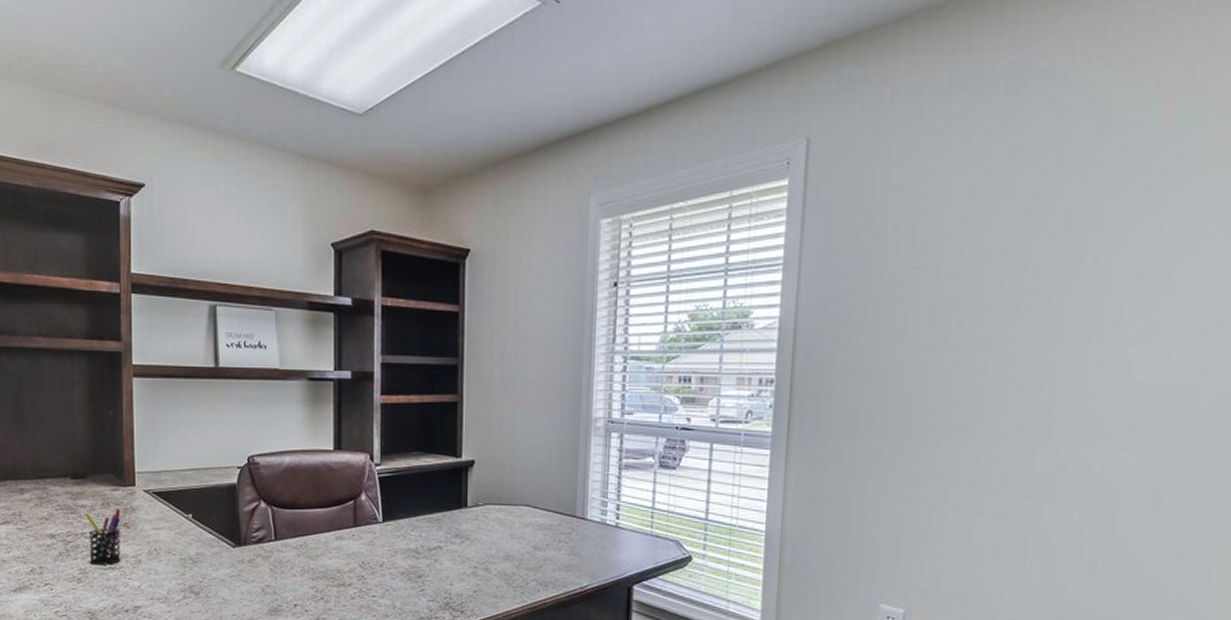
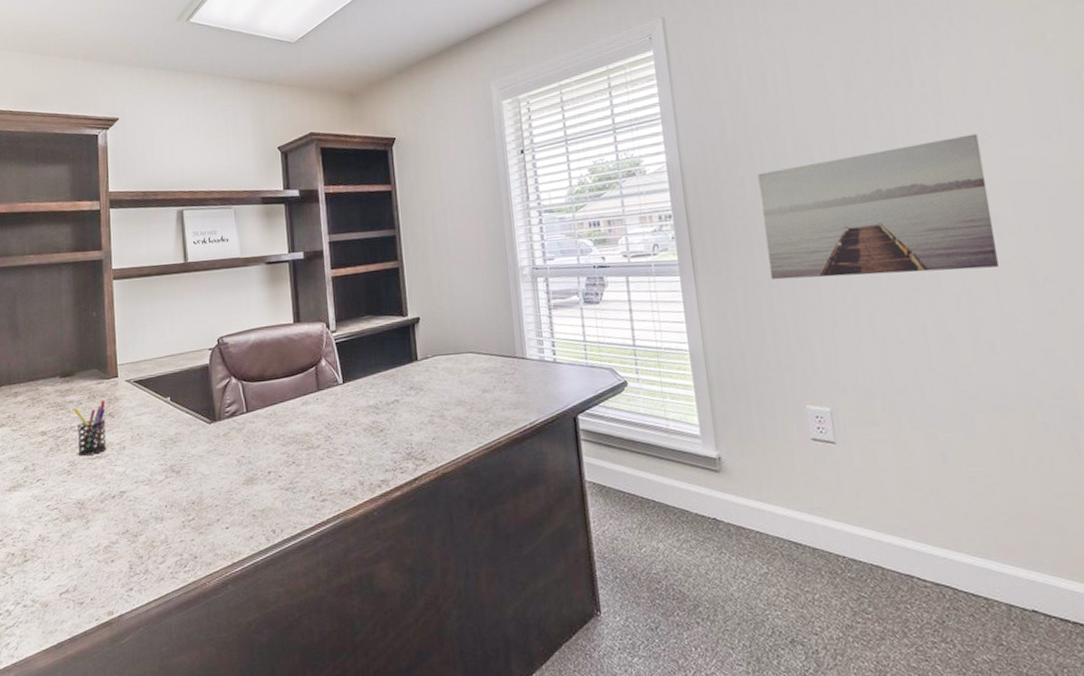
wall art: none [871,327,1142,482] -> present [757,134,998,280]

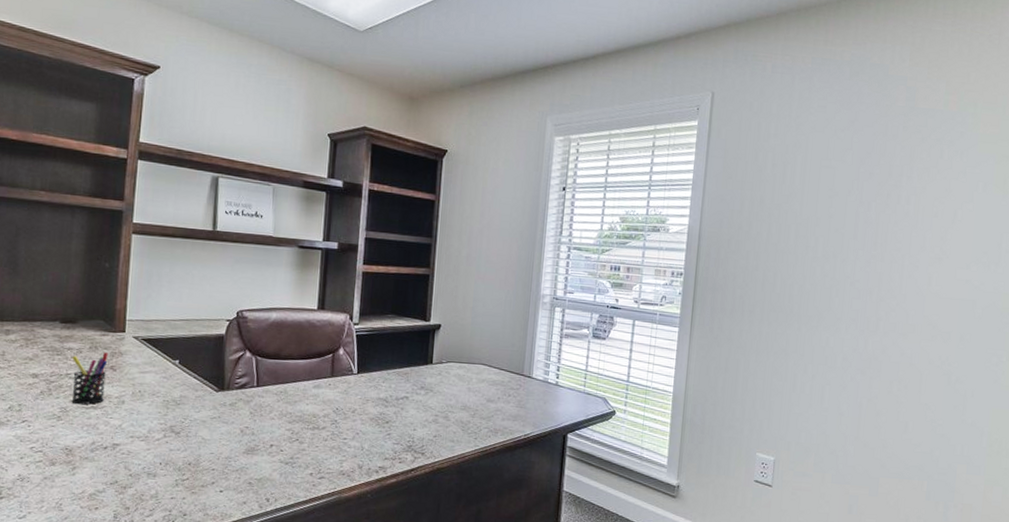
wall art: present [757,134,998,280] -> none [753,250,938,364]

